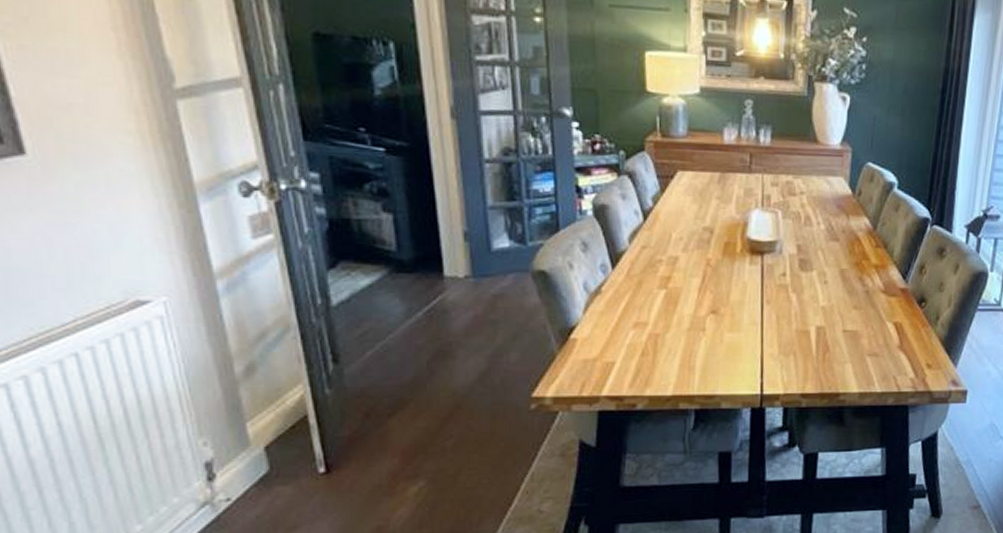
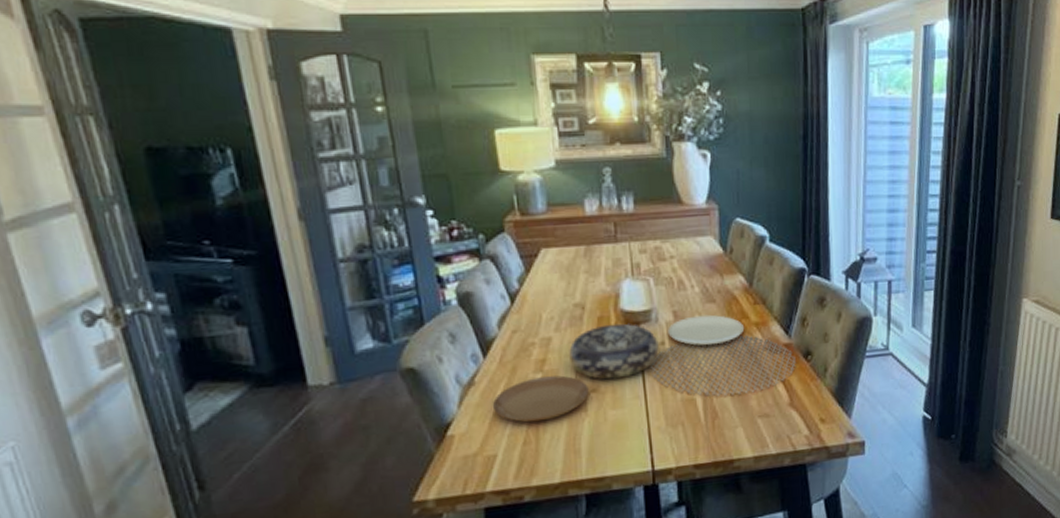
plate: none [615,293,709,335] -> present [492,375,589,423]
decorative bowl: none [692,250,780,303] -> present [568,323,659,380]
place mat: none [769,276,911,332] -> present [650,335,797,397]
plate: none [790,252,864,282] -> present [668,314,745,346]

